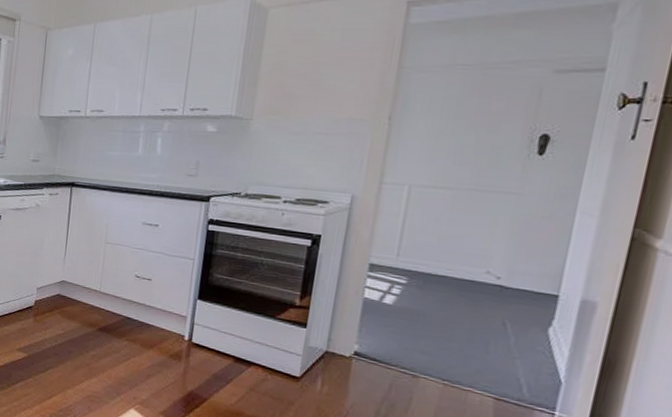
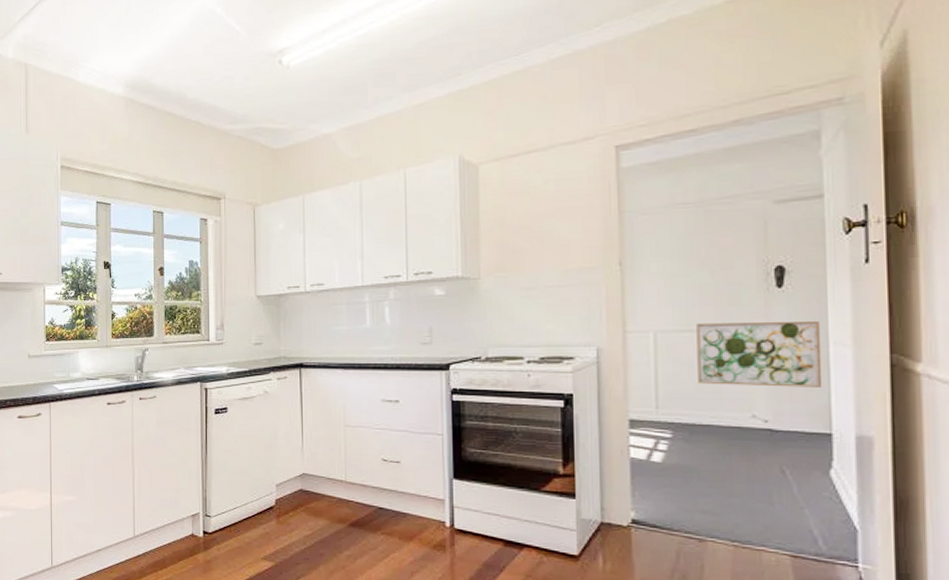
wall art: none [441,182,573,252] -> present [696,320,823,387]

